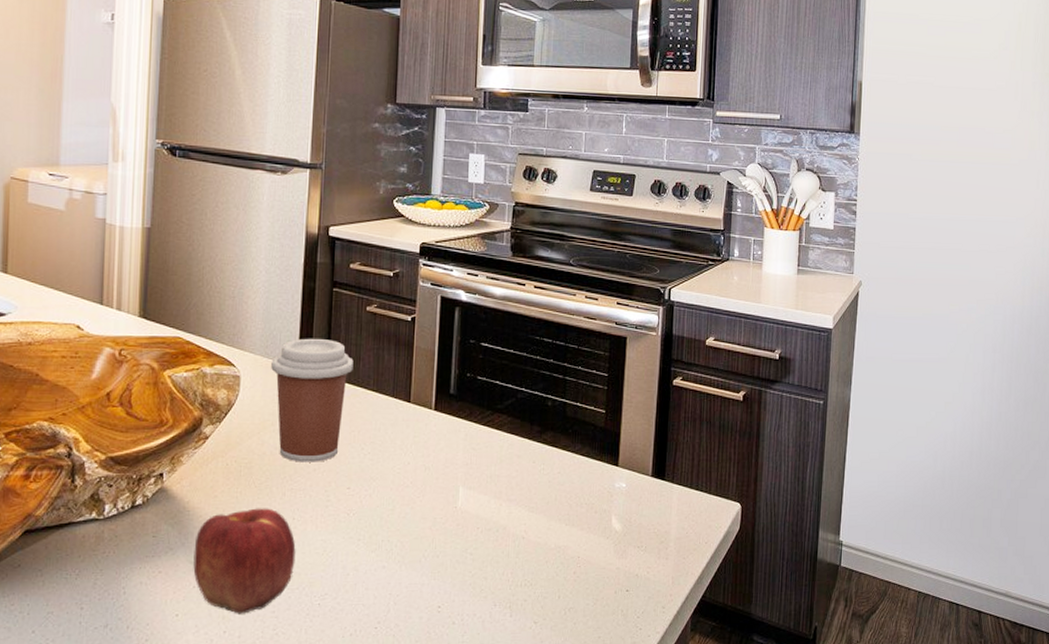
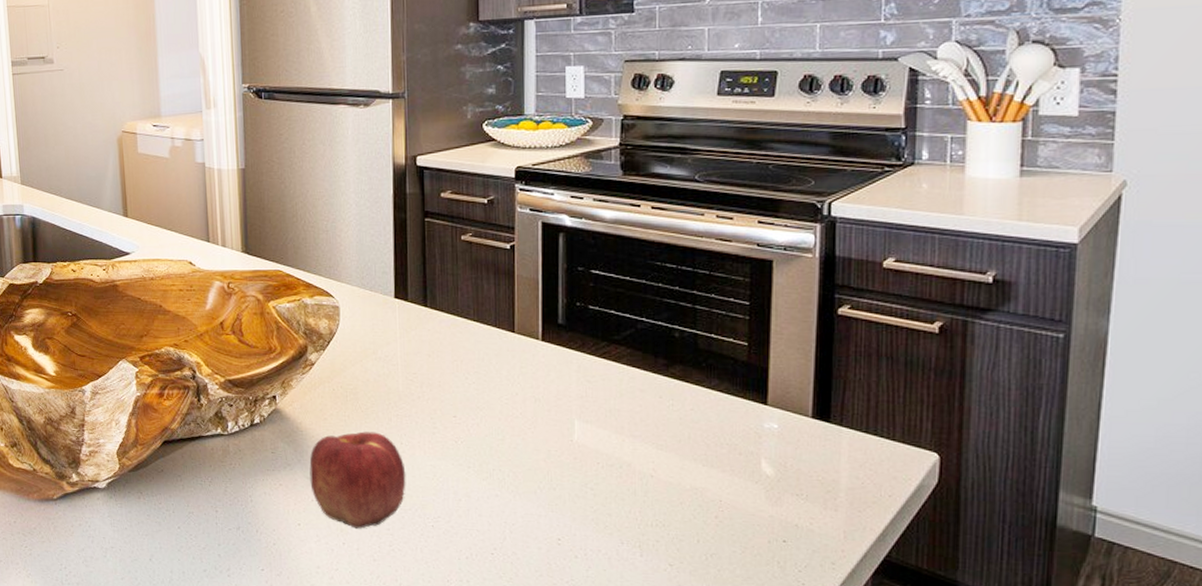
coffee cup: present [271,338,354,462] -> none [368,268,451,390]

